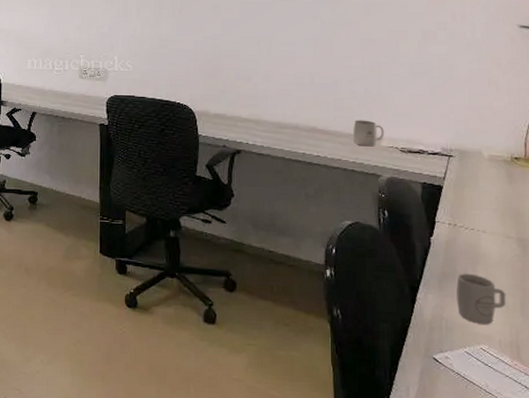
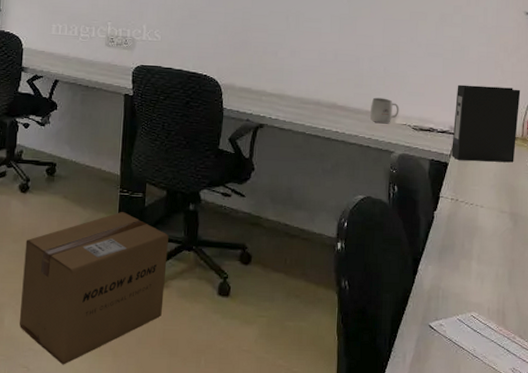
box: none [9,238,151,389] -> present [19,211,169,365]
binder: none [445,104,520,185] -> present [451,84,521,163]
mug: present [456,273,506,325] -> none [453,245,497,294]

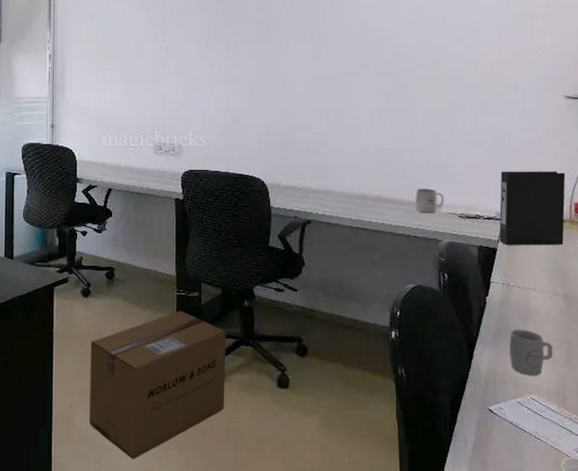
mug: none [453,245,497,294] -> present [509,329,554,376]

